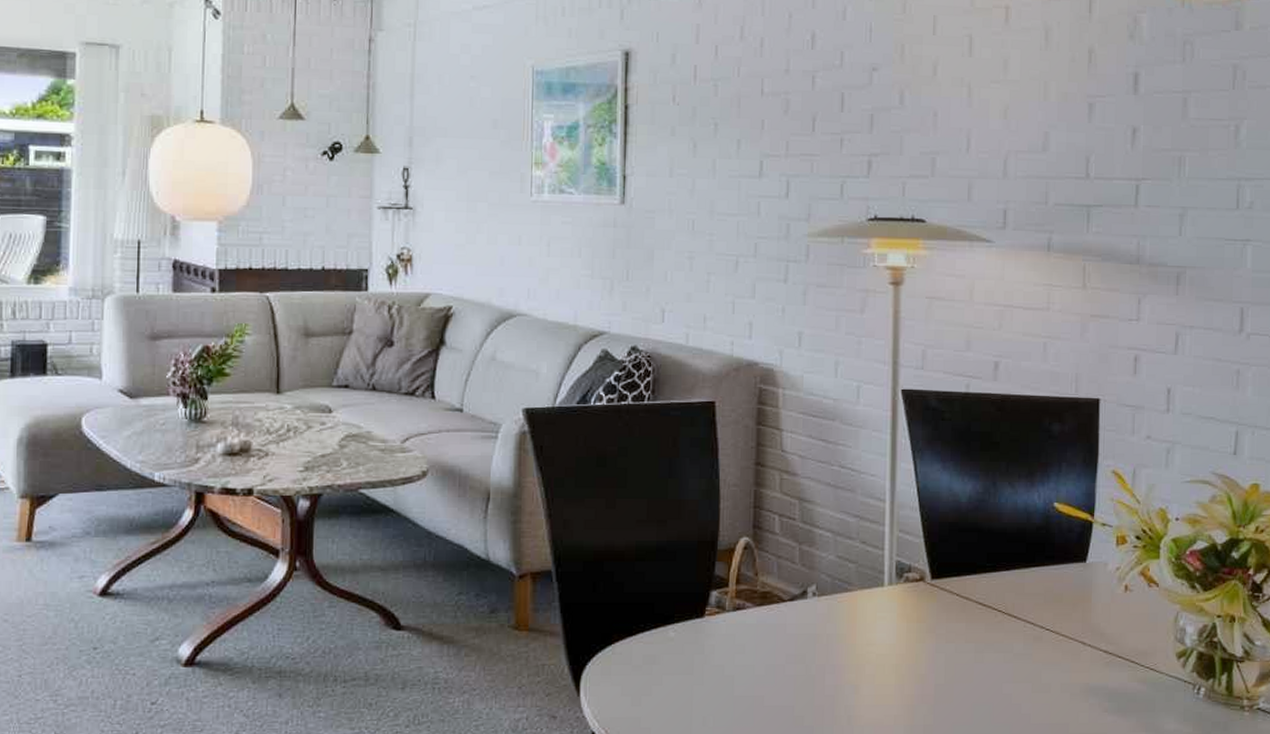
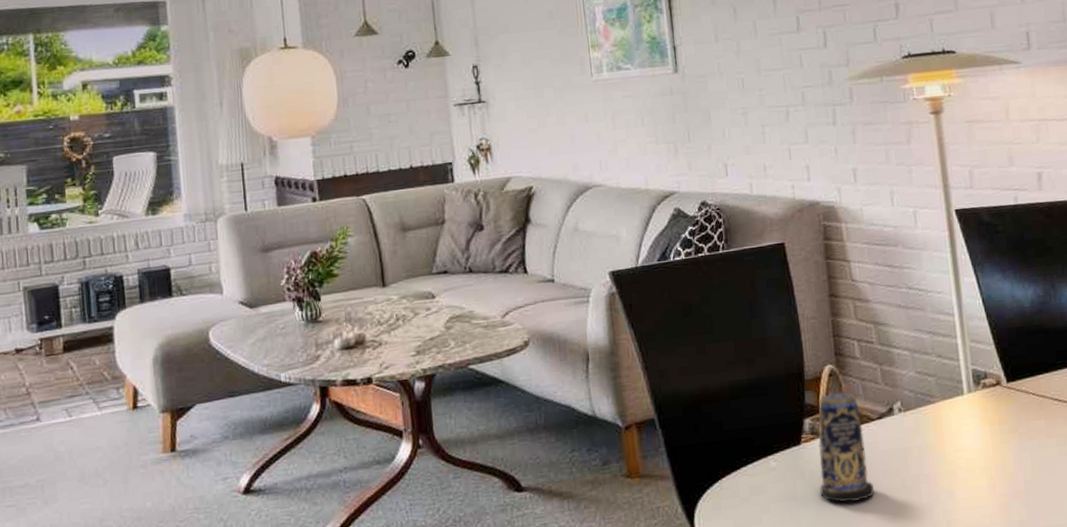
candle: none [717,567,775,685] -> present [817,391,874,503]

